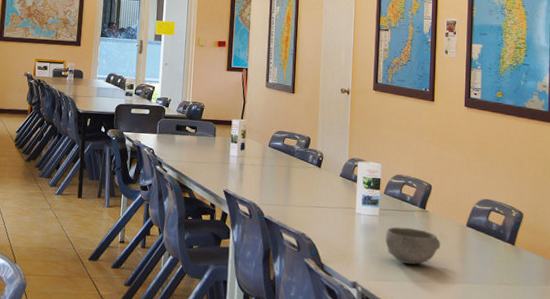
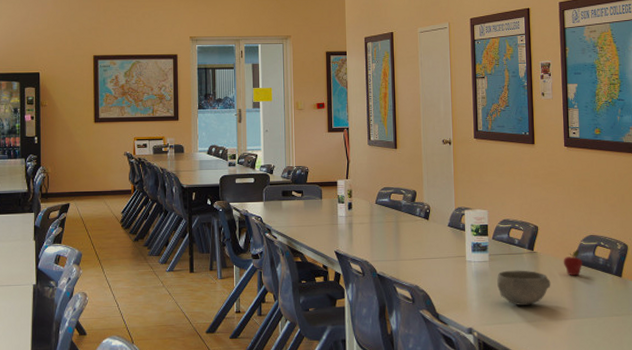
fruit: none [455,212,476,240] -> present [563,249,583,276]

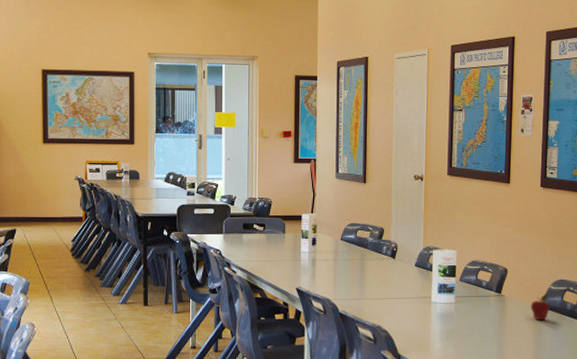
bowl: present [497,270,551,305] -> none [462,313,516,349]

